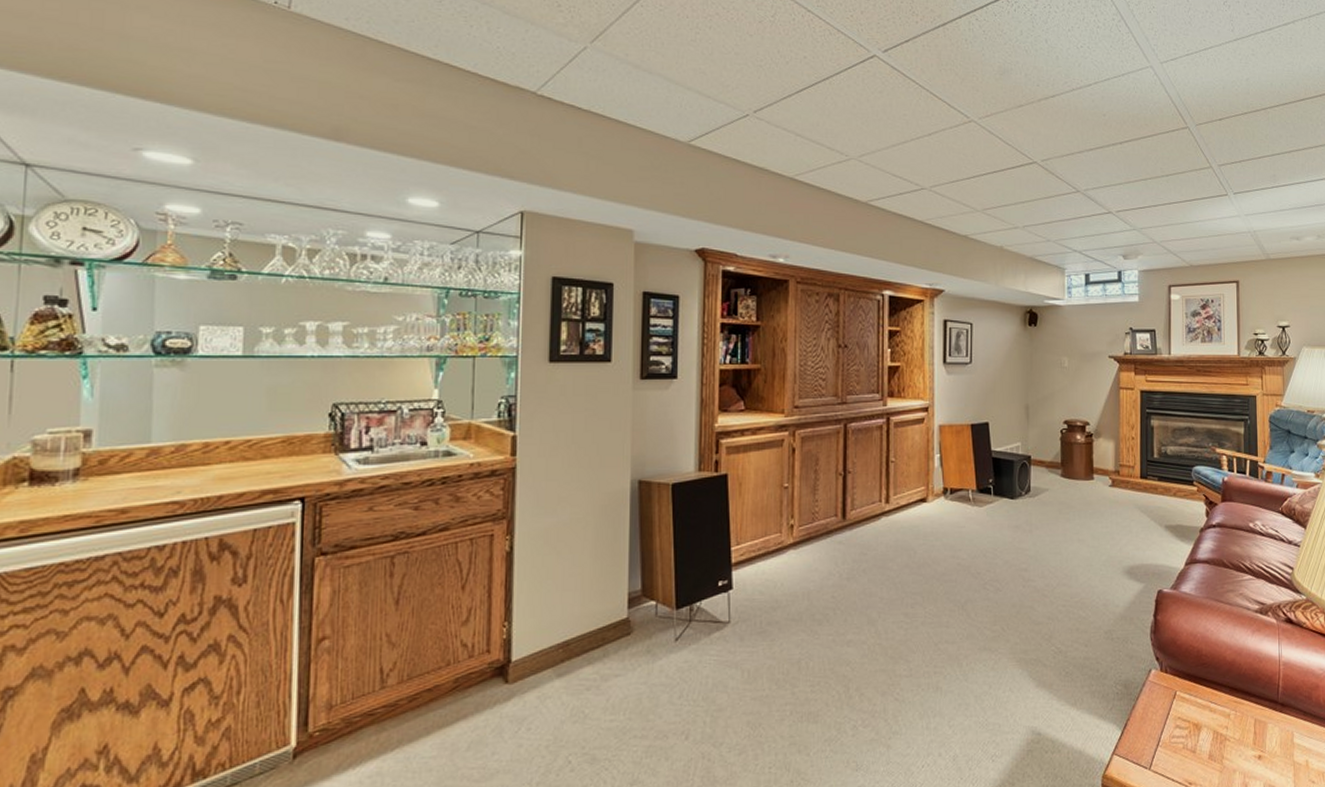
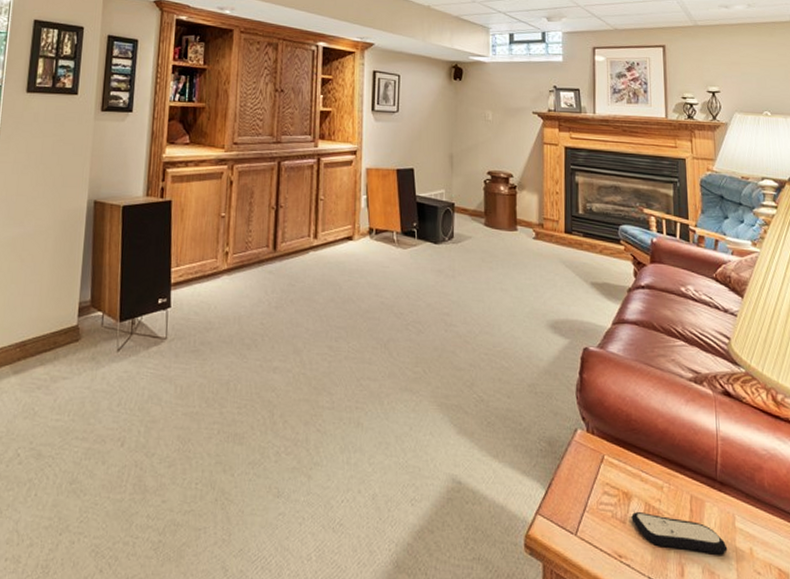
remote control: none [1201,740,1287,771] -> present [631,512,728,555]

